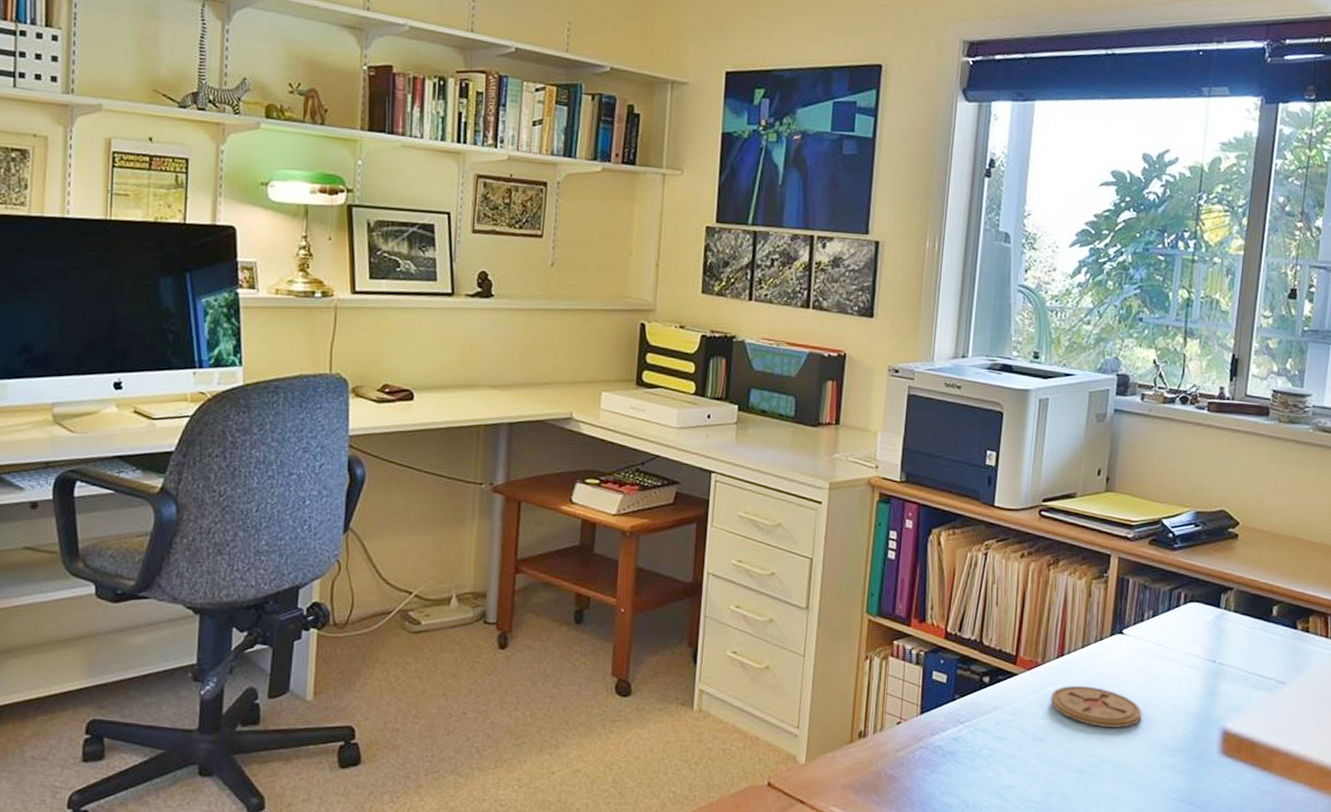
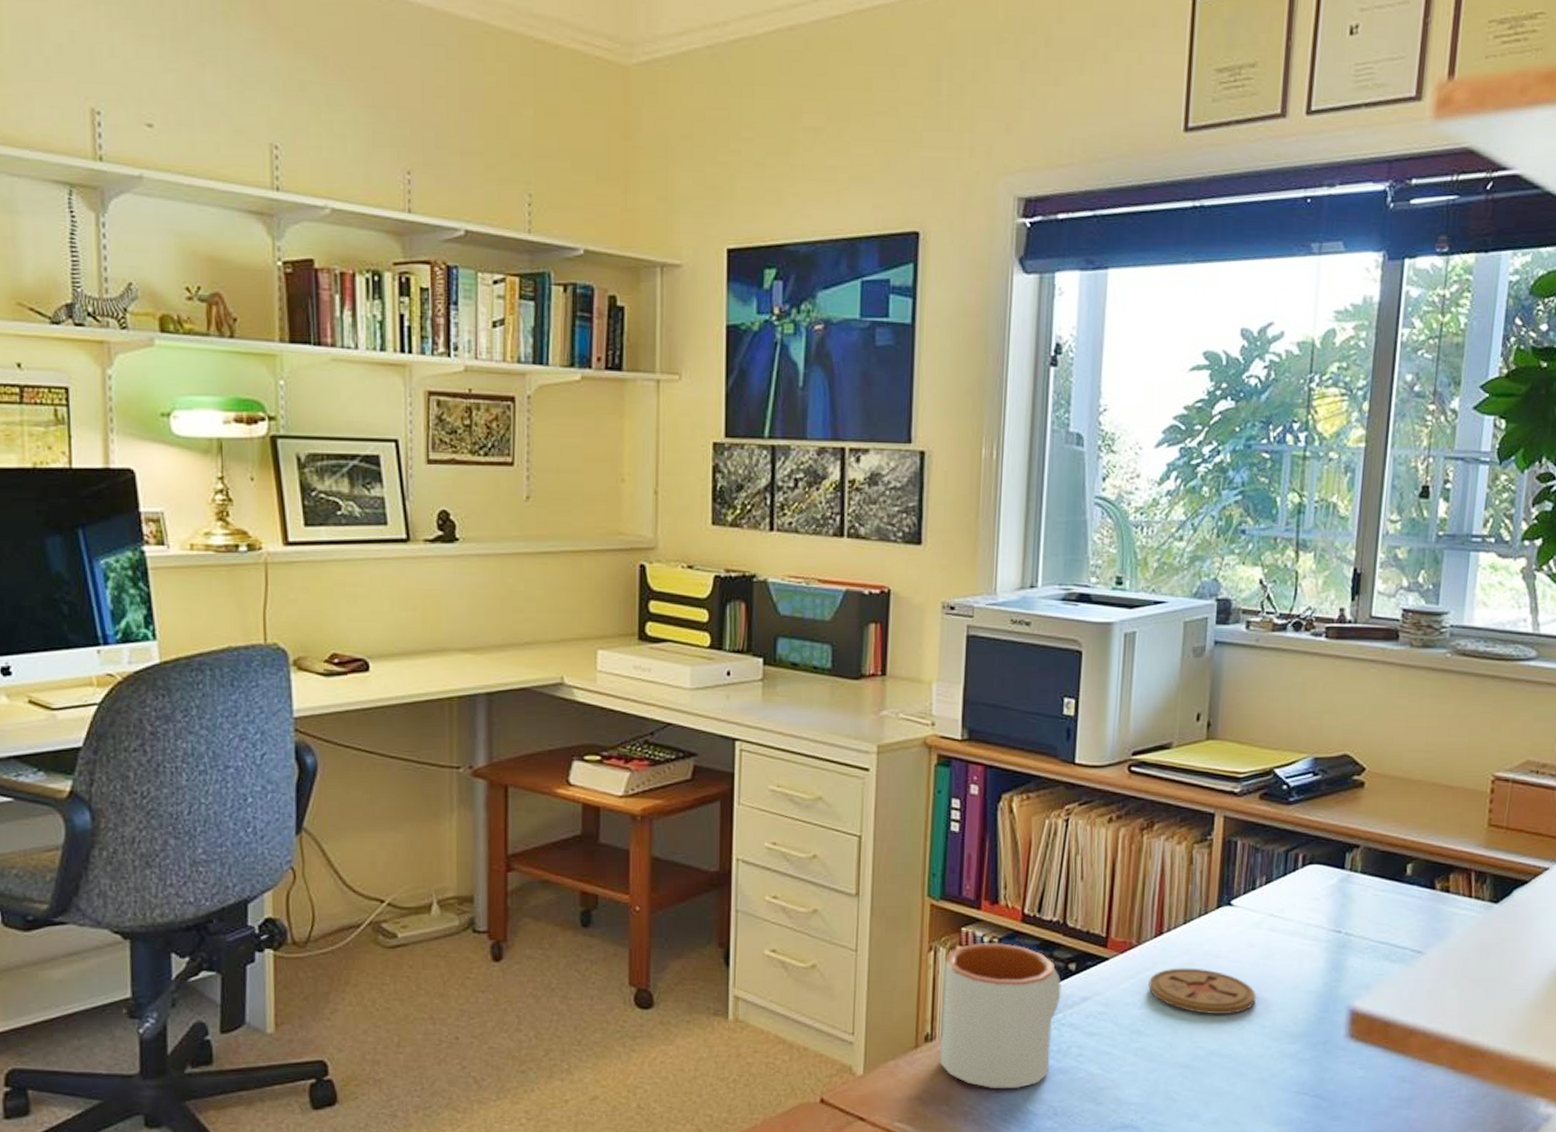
mug: none [871,655,977,784] -> present [940,943,1062,1089]

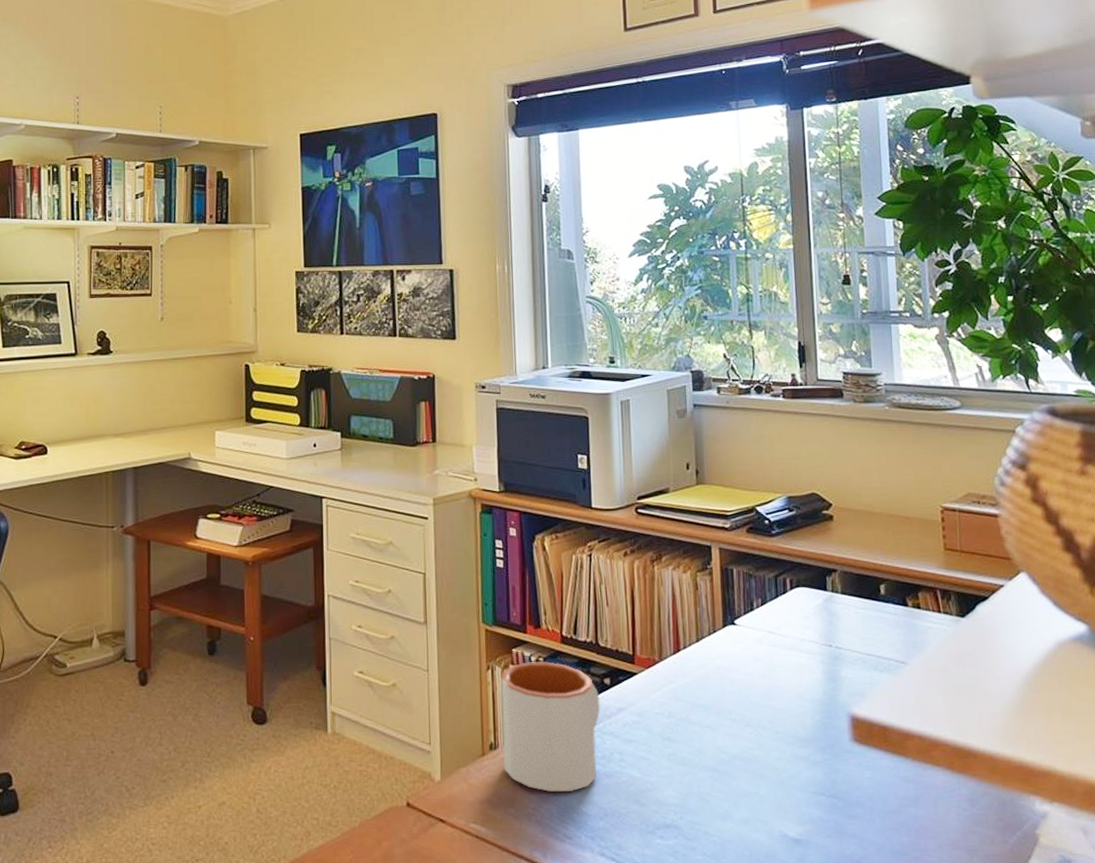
coaster: present [1148,968,1257,1015] -> none [673,680,768,723]

